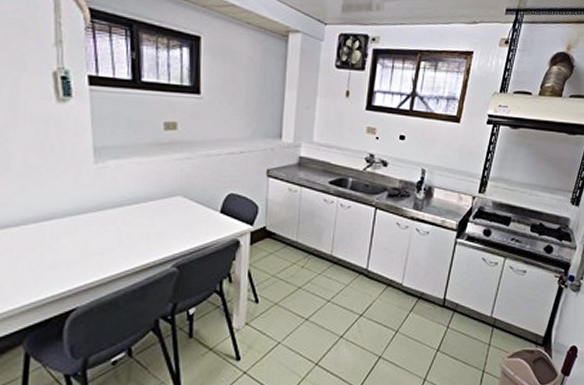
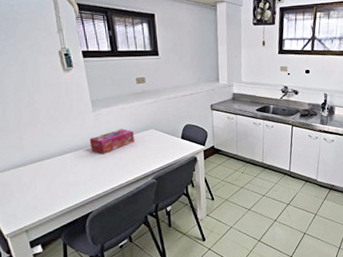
tissue box: none [84,191,152,226] -> present [89,129,134,154]

